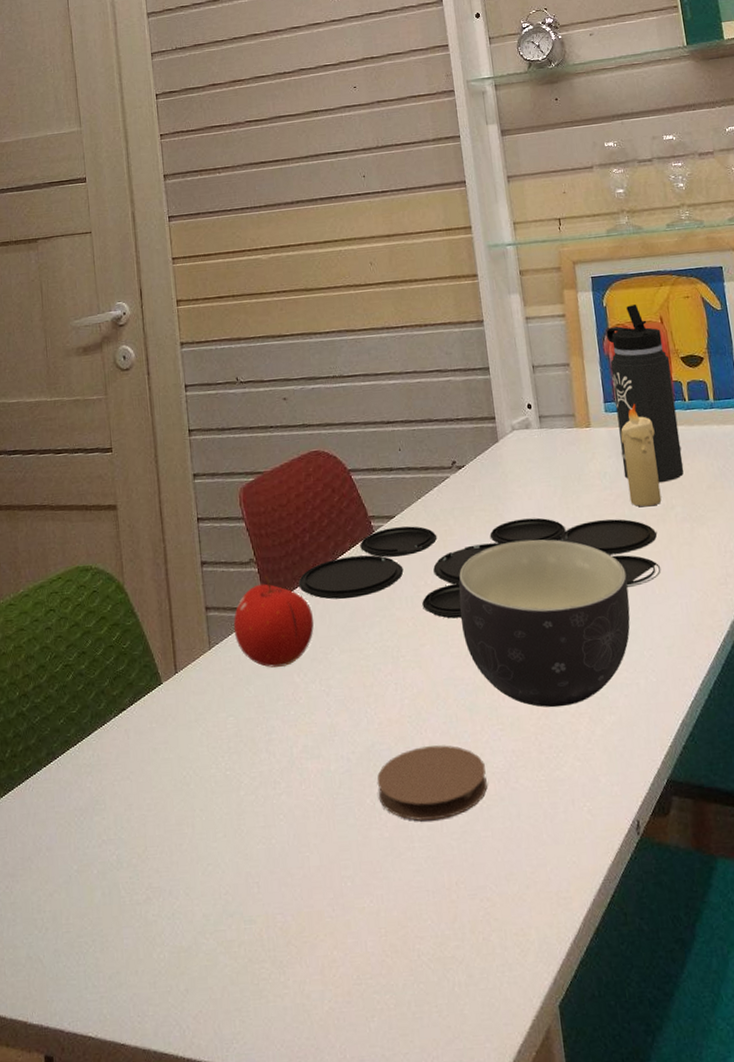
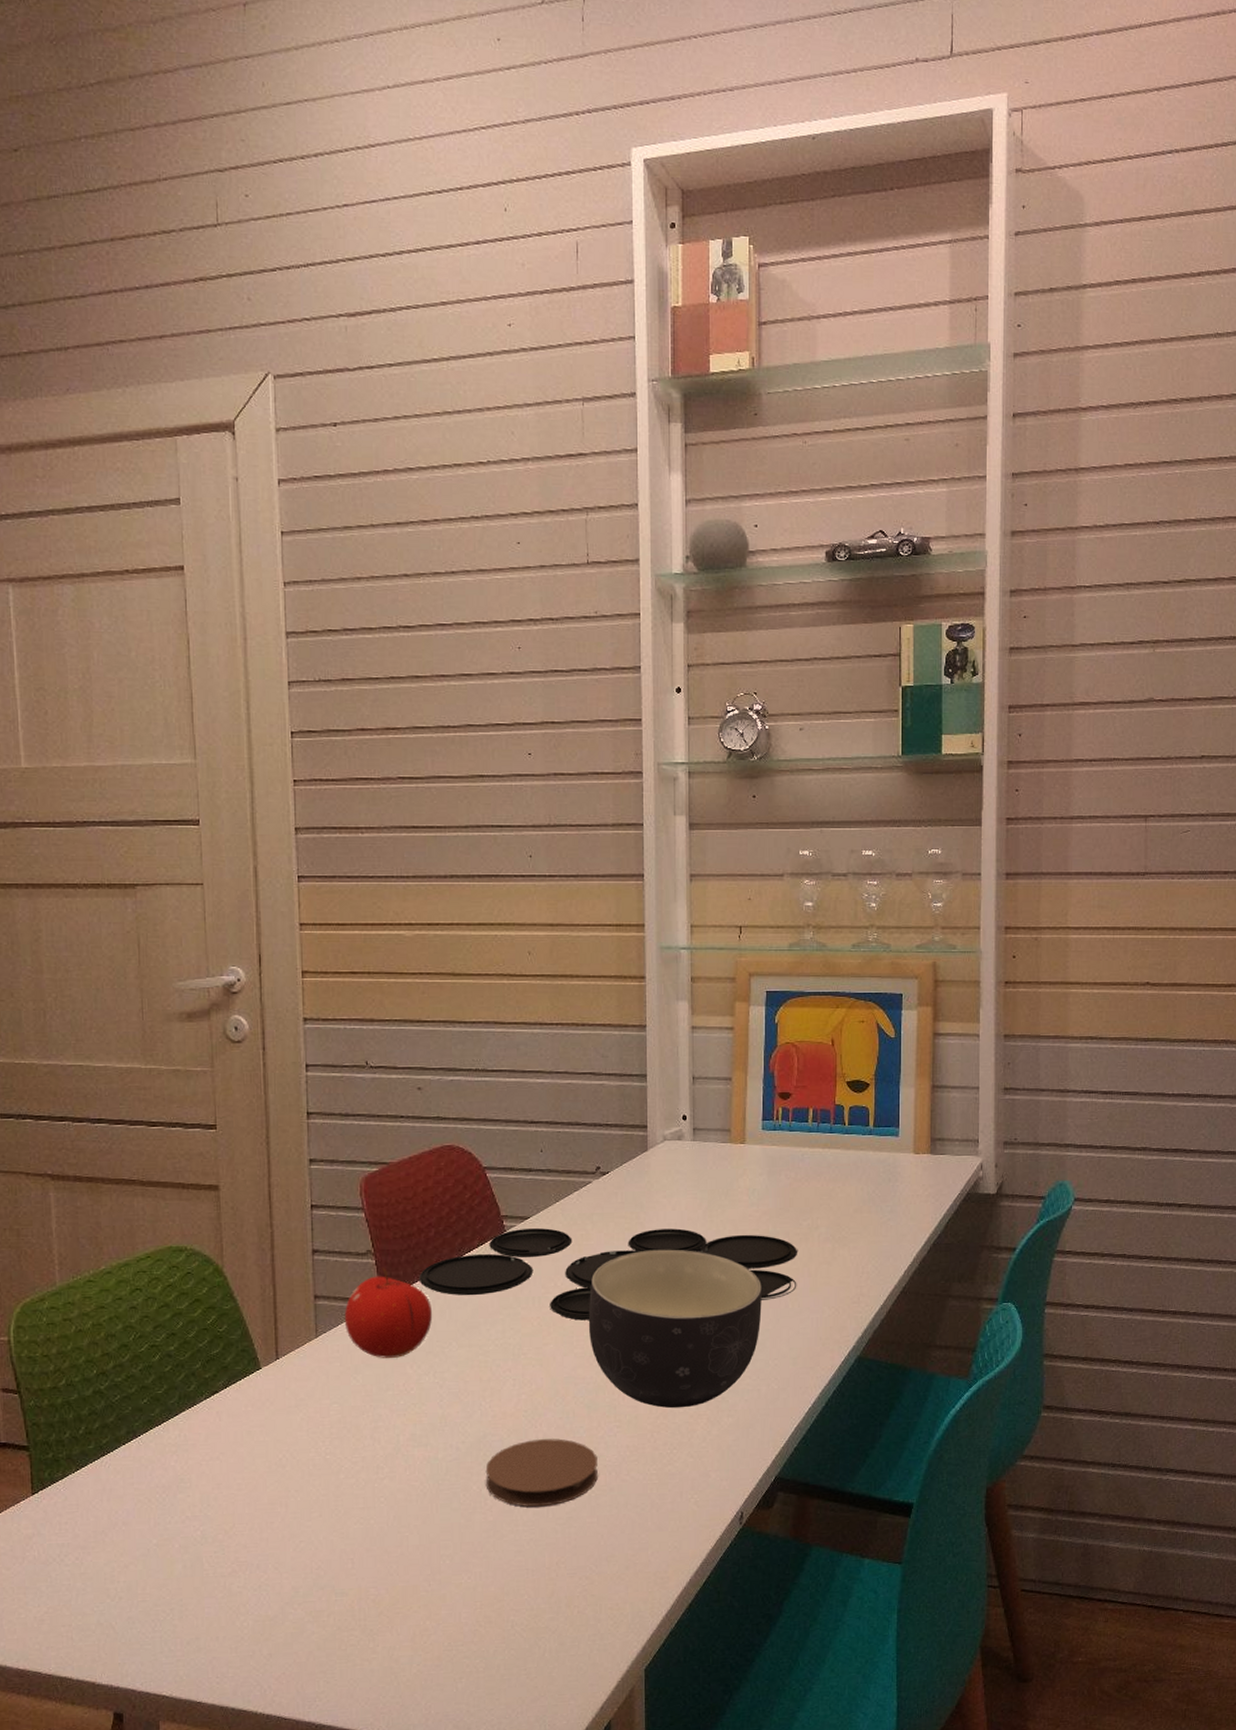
thermos bottle: present [606,304,684,483] -> none [773,1024,835,1203]
candle: present [620,404,662,507] -> none [774,1124,810,1225]

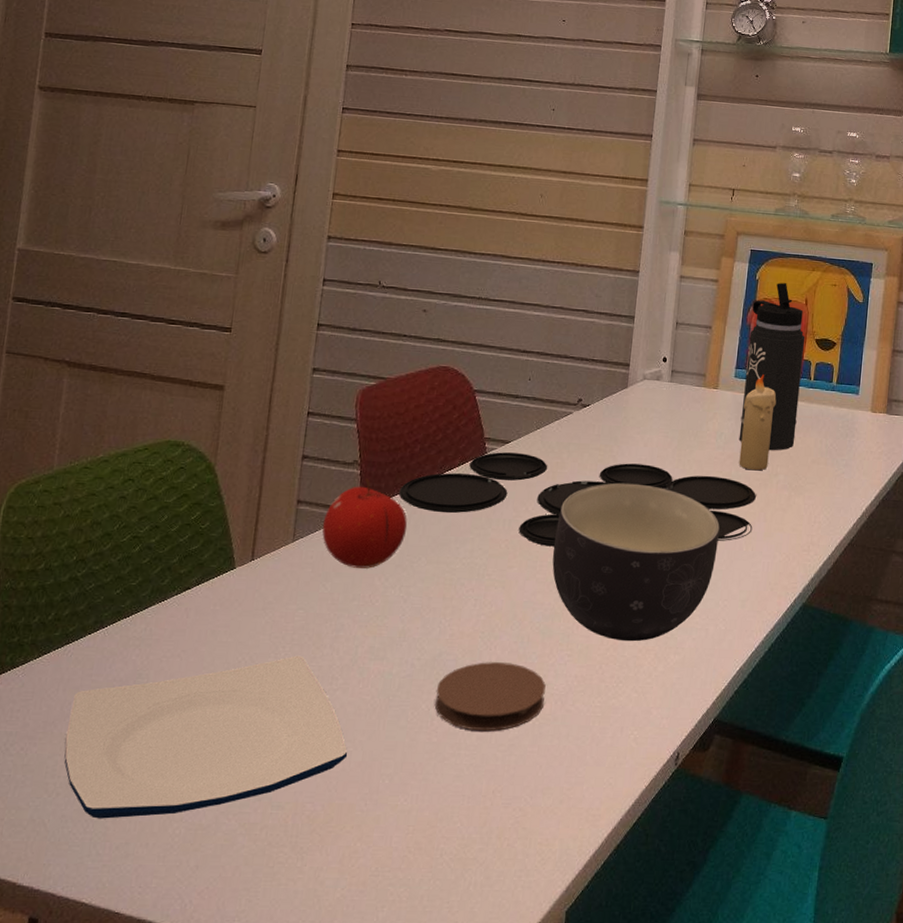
plate: none [118,1448,404,1618] -> present [64,655,348,819]
thermos bottle: none [773,1024,835,1203] -> present [739,283,806,451]
candle: none [774,1124,810,1225] -> present [739,374,777,471]

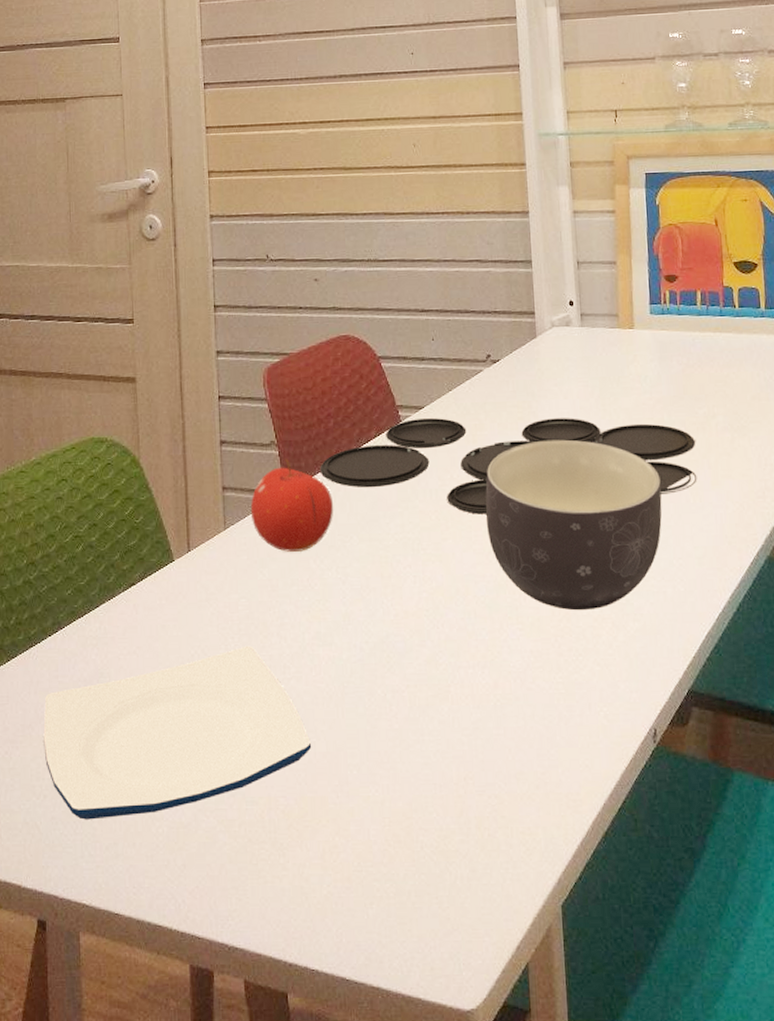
coaster: present [434,662,546,732] -> none [389,641,503,715]
thermos bottle: present [739,283,806,451] -> none [657,205,729,391]
candle: present [739,374,777,471] -> none [664,307,703,414]

